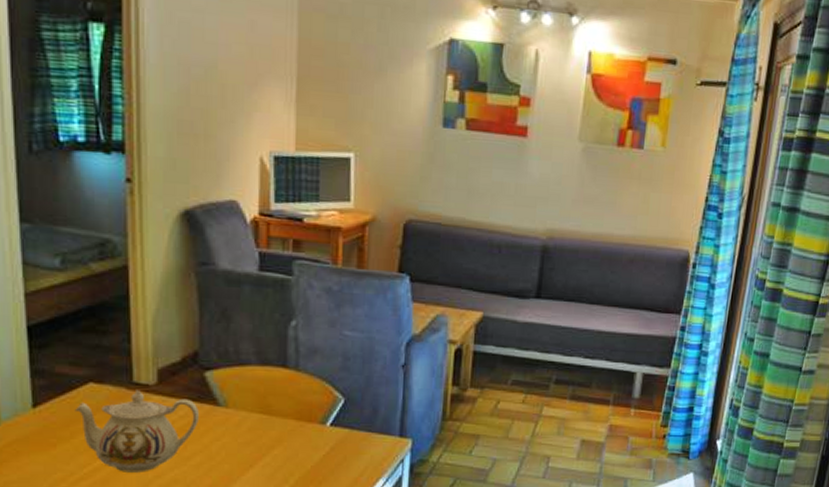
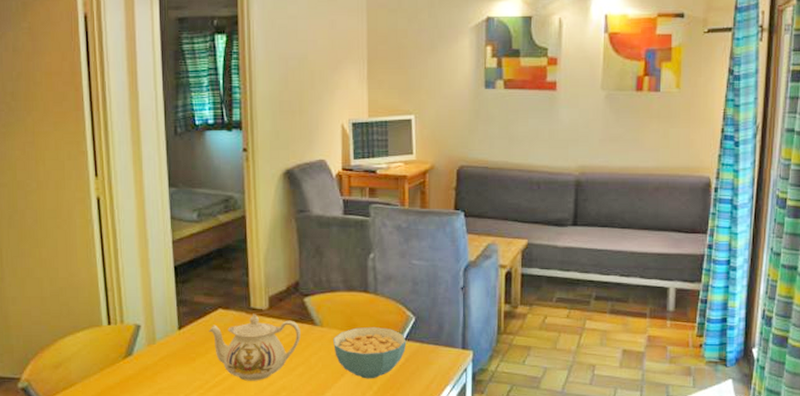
cereal bowl: none [241,408,333,471] -> present [333,326,407,379]

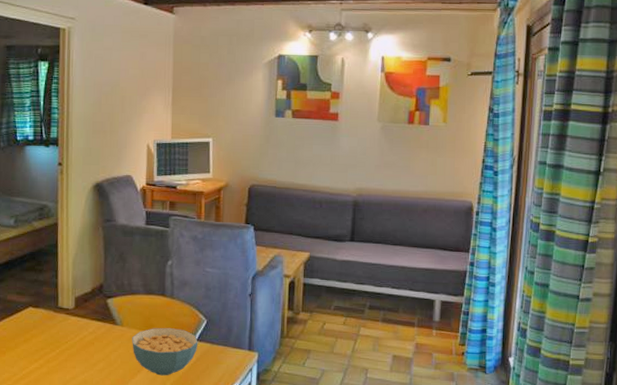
teapot: present [208,314,300,381] -> none [19,313,103,375]

